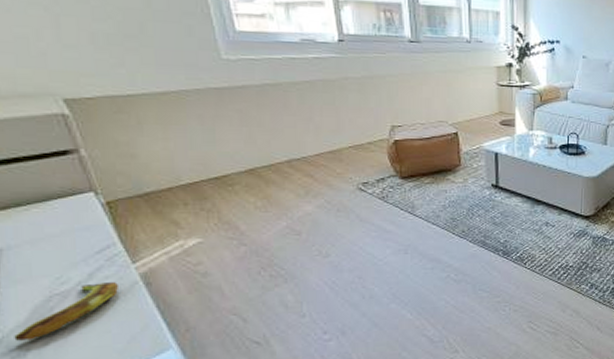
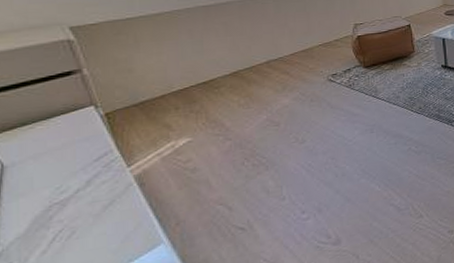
banana: present [14,282,118,341] -> none [13,186,114,253]

